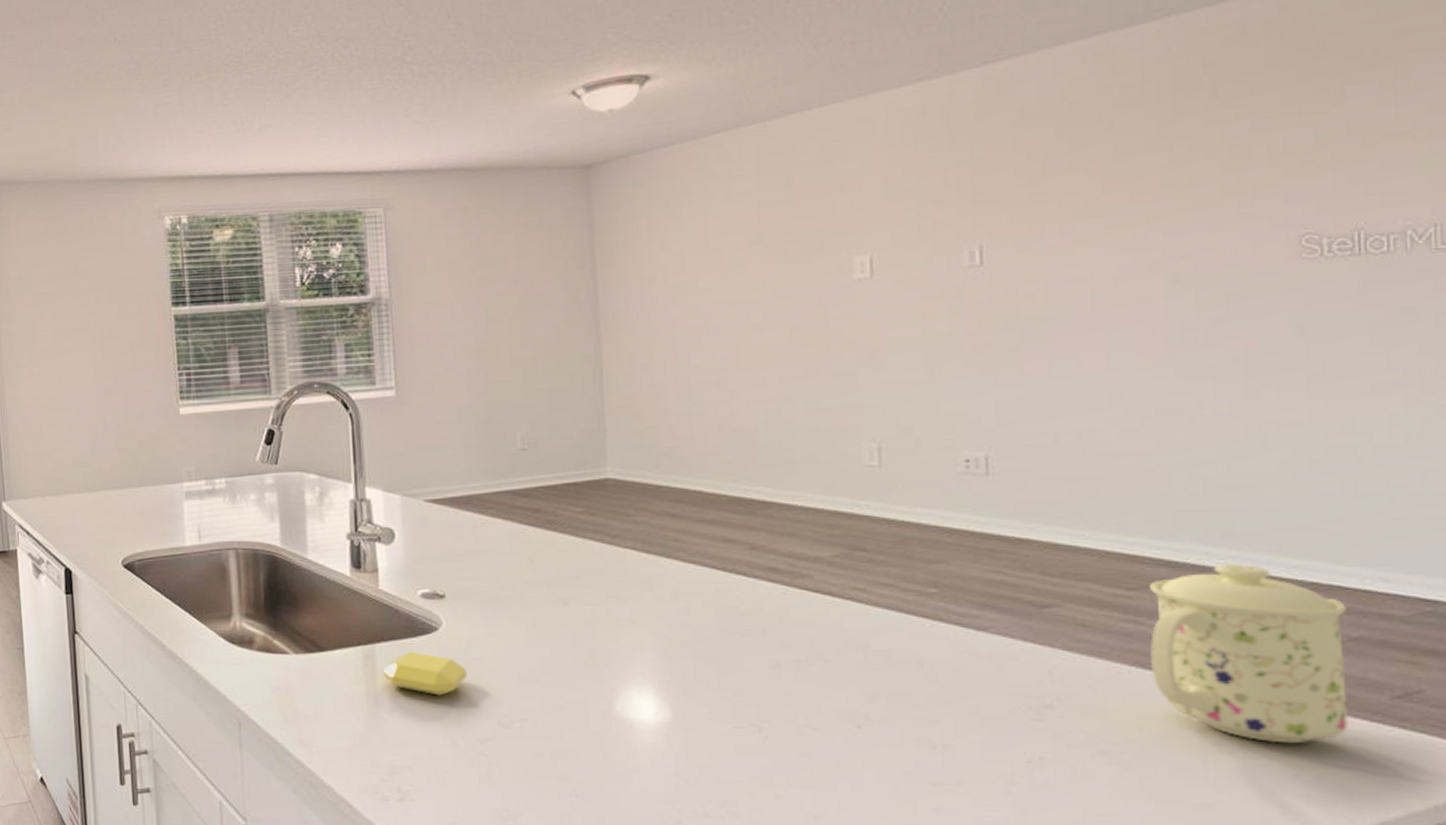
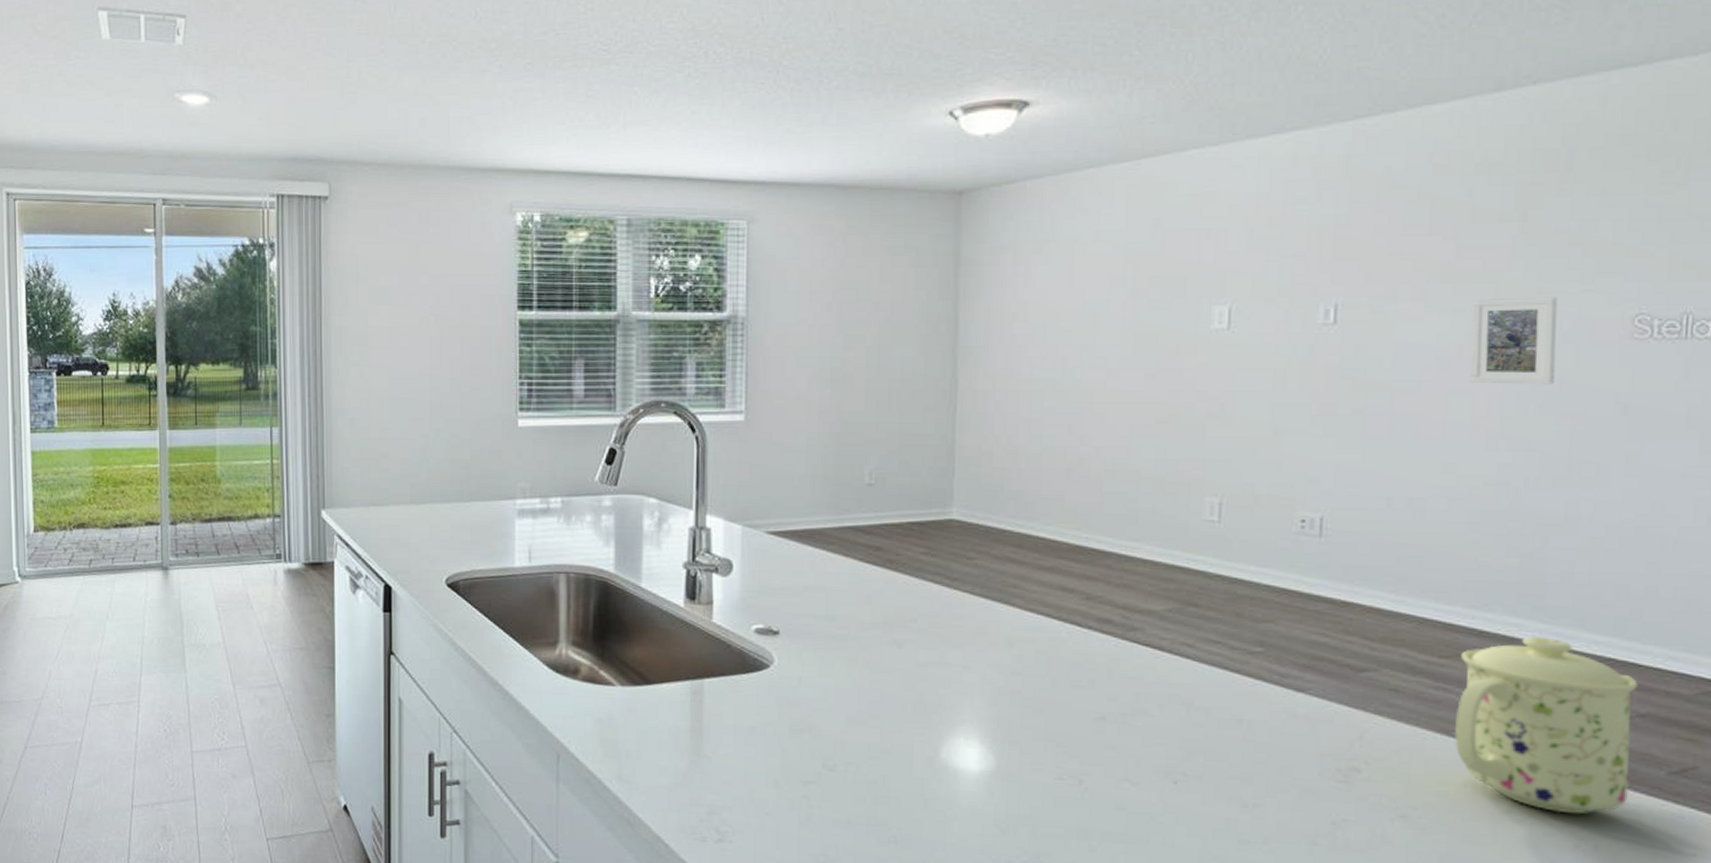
soap bar: present [382,652,467,696] -> none [709,689,795,736]
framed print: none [1125,223,1221,314] -> present [1470,297,1558,384]

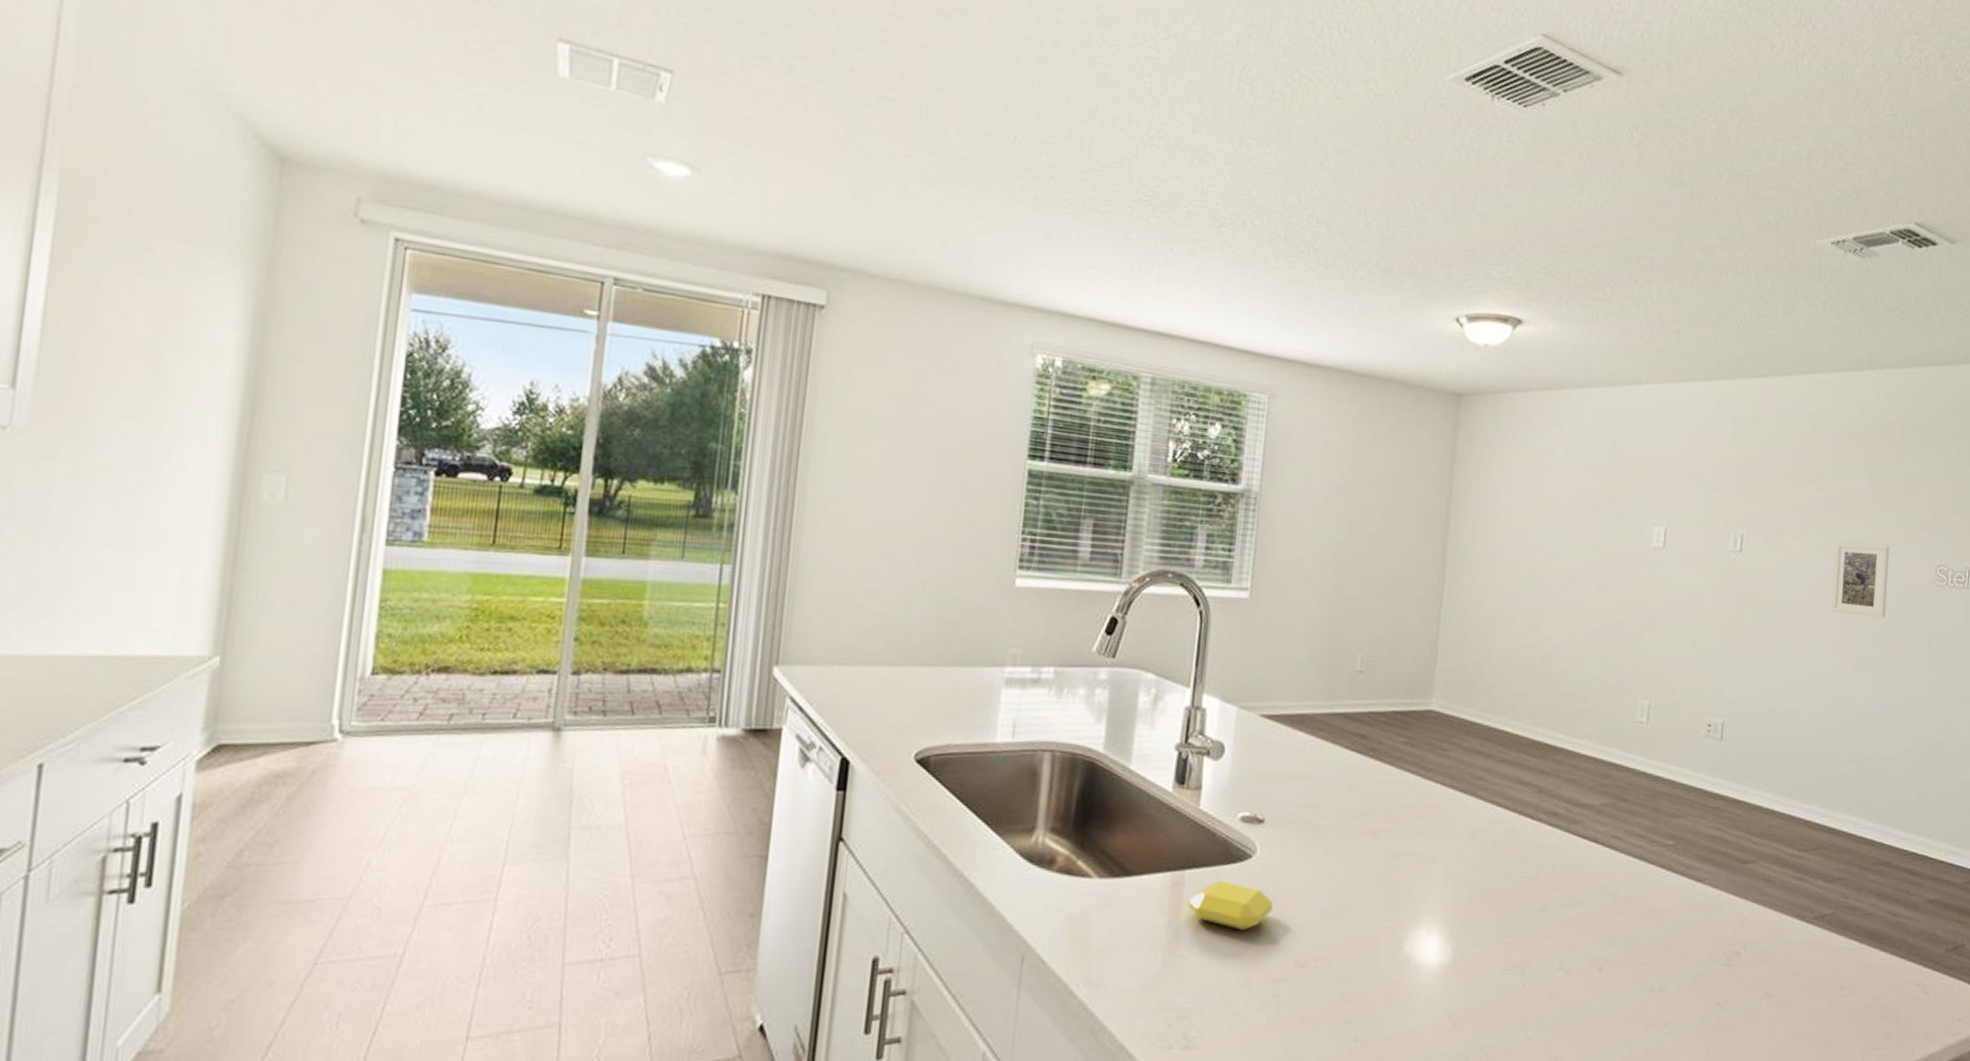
soap bar: none [709,689,795,736] -> present [1188,881,1273,931]
mug: present [1455,636,1638,815] -> none [1807,833,1929,989]

